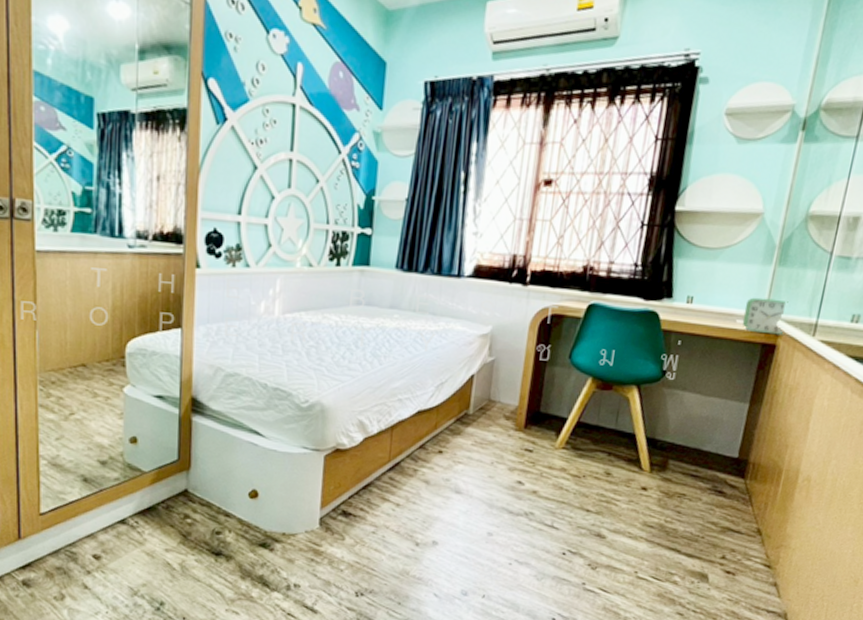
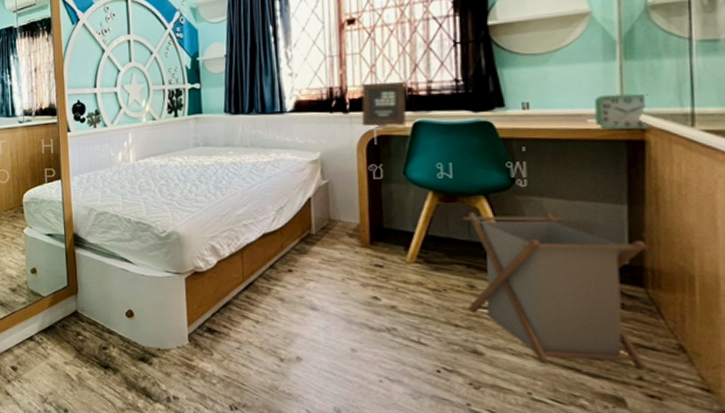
picture frame: none [539,255,589,307] -> present [361,81,406,127]
laundry basket: none [602,402,756,550] -> present [463,212,649,369]

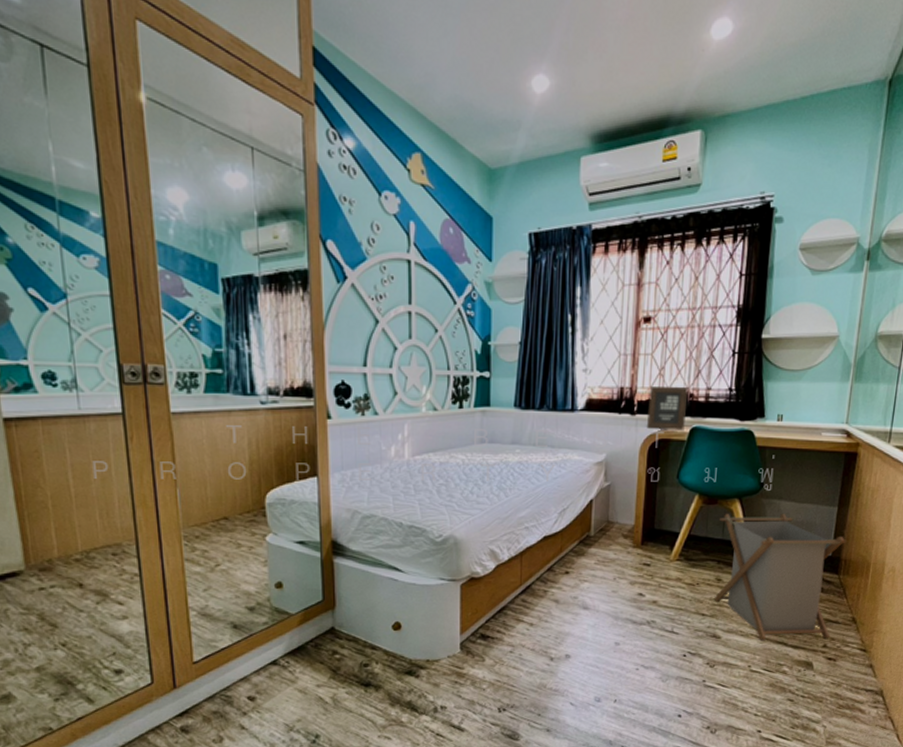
alarm clock: present [594,93,654,131] -> none [826,411,866,444]

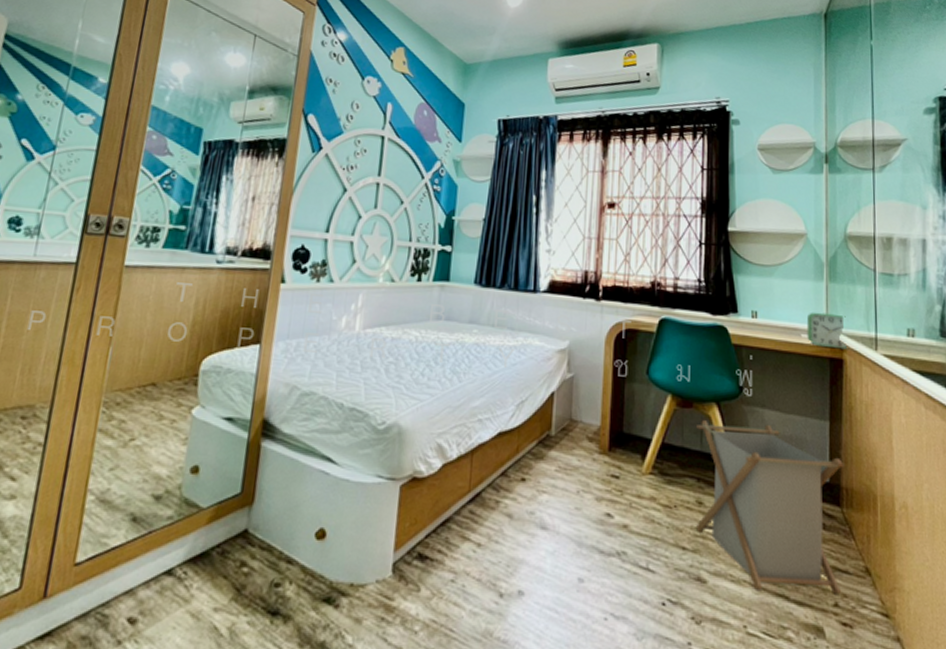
picture frame: present [647,385,689,431] -> none [613,271,656,321]
alarm clock: none [826,411,866,444] -> present [806,312,849,350]

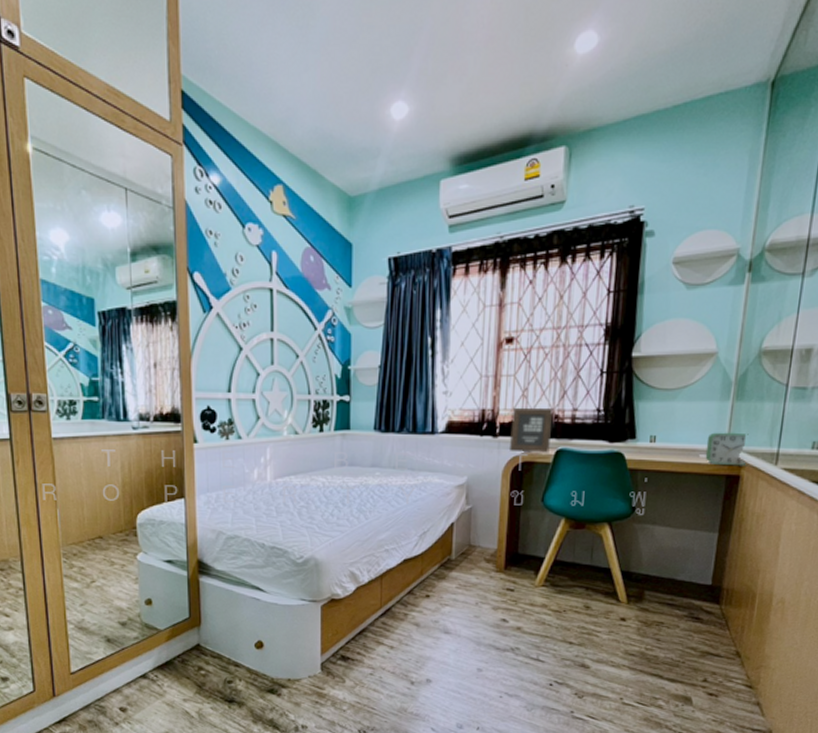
picture frame: none [613,271,656,321] -> present [510,407,554,453]
laundry basket: present [697,420,844,595] -> none [583,538,728,673]

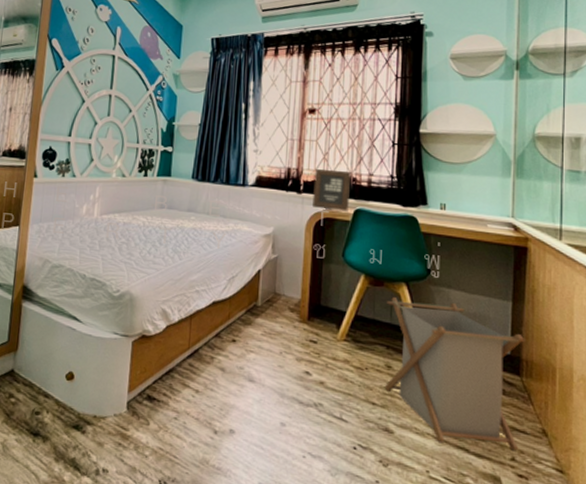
laundry basket: none [583,538,728,673] -> present [385,297,525,451]
alarm clock: present [705,432,749,466] -> none [493,205,534,239]

